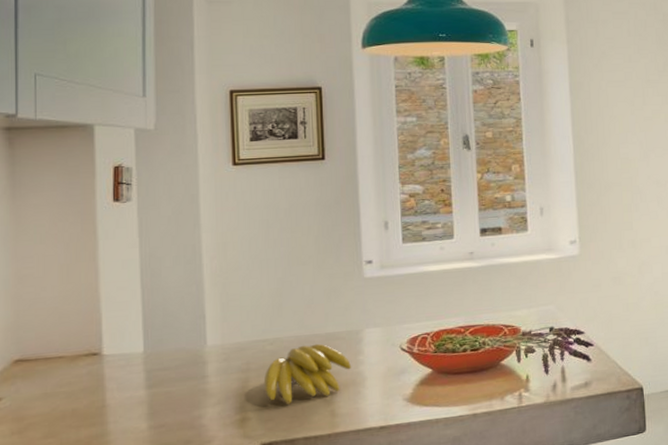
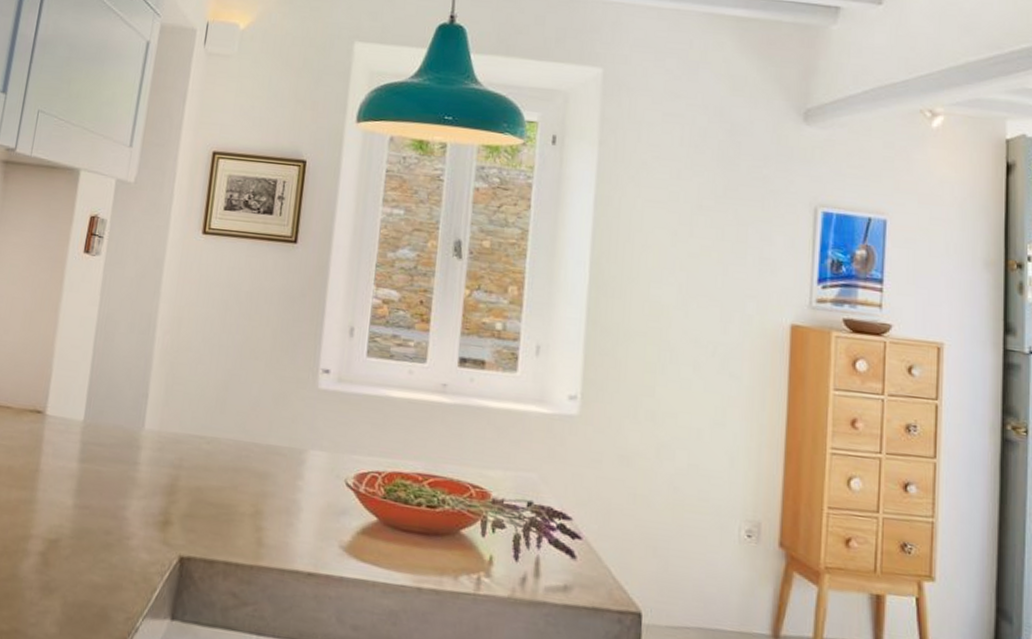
banana: present [263,343,352,405] -> none [193,452,289,520]

